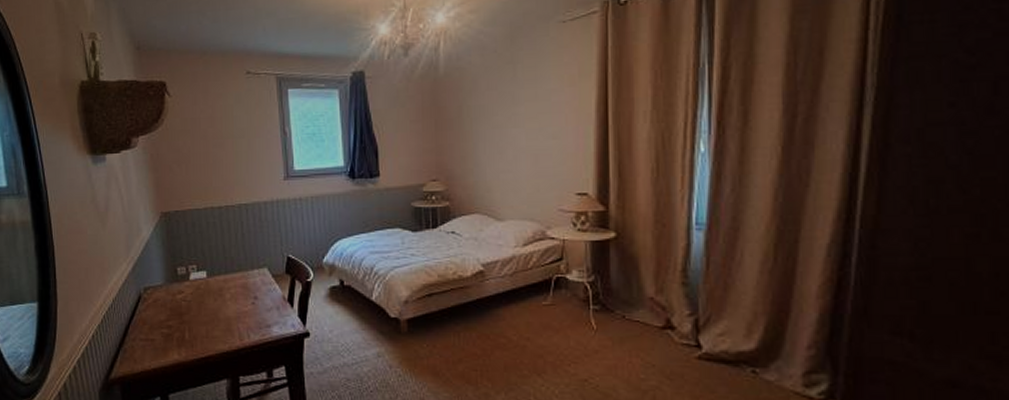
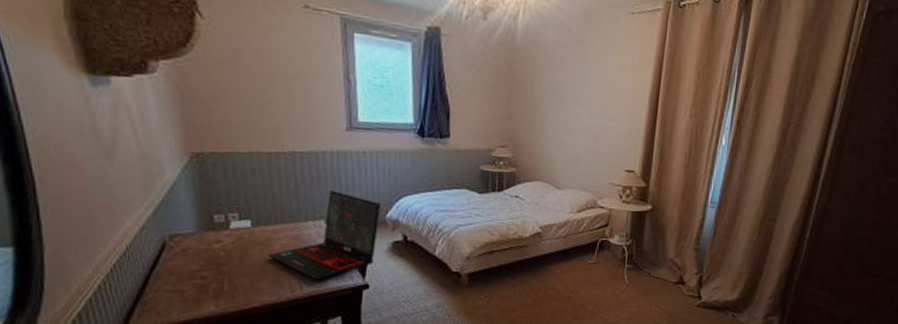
laptop: none [220,239,317,328] -> present [267,191,380,280]

